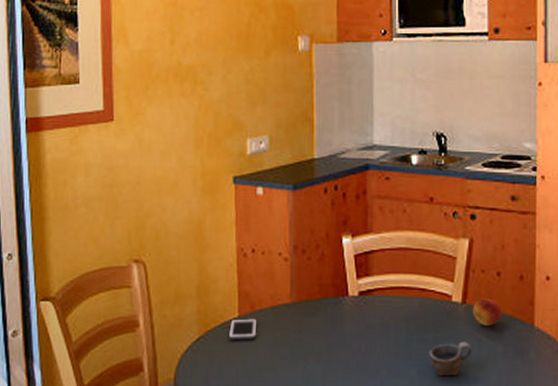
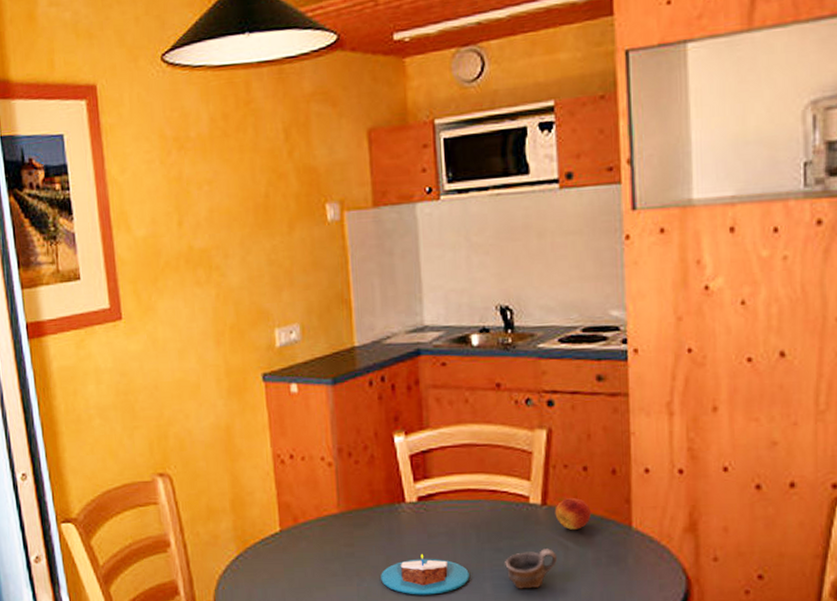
cell phone: present [228,318,257,341] -> none [270,531,303,558]
candle: none [323,342,399,379] -> present [381,554,469,595]

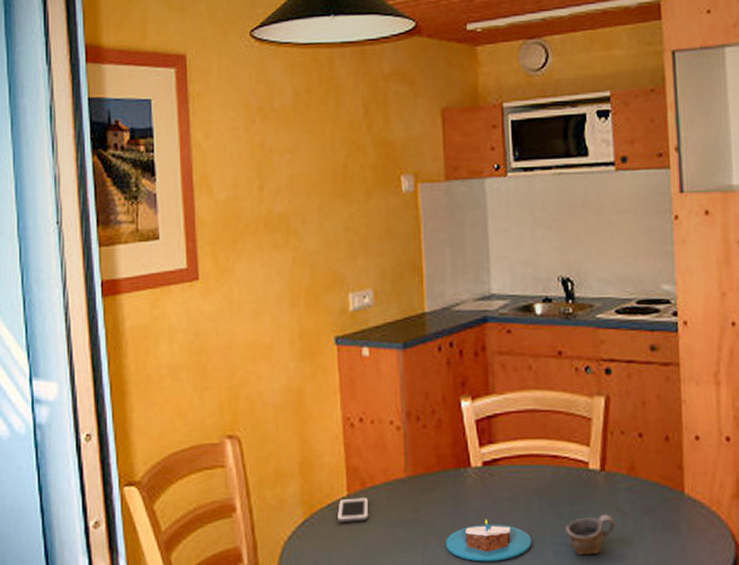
cell phone: none [270,531,303,558] -> present [336,496,369,524]
fruit: present [554,497,591,530] -> none [612,463,646,495]

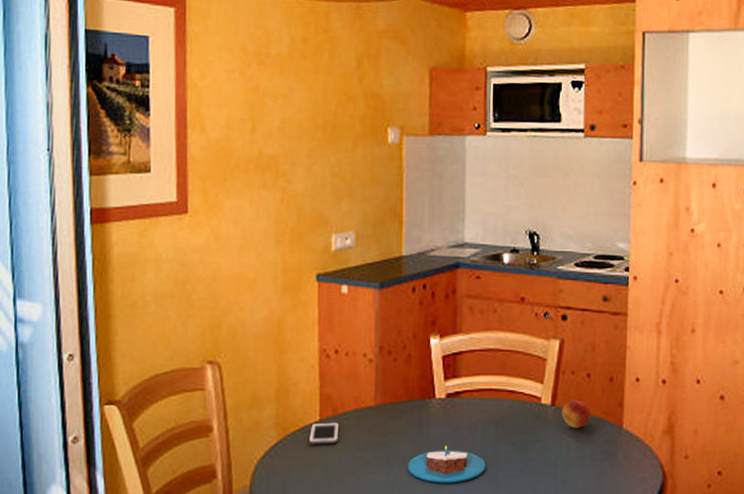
cup: present [566,514,615,555] -> none [517,444,560,480]
fruit: none [612,463,646,495] -> present [561,399,591,428]

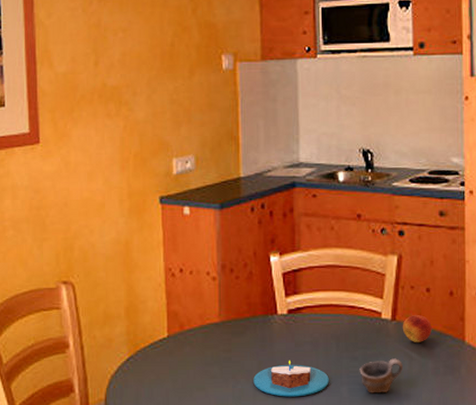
cell phone: present [308,421,340,446] -> none [158,337,187,361]
cup: none [517,444,560,480] -> present [359,358,403,393]

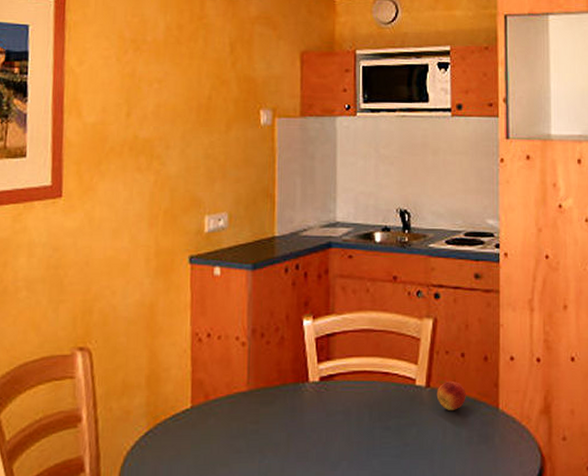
candle: present [253,361,329,397] -> none [281,432,361,472]
cup: present [359,358,403,393] -> none [392,428,436,466]

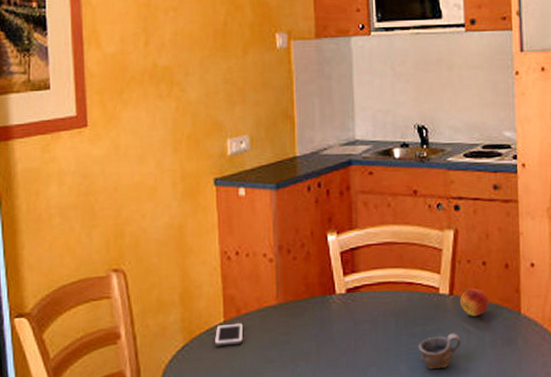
cell phone: none [179,408,211,435] -> present [214,322,244,347]
cup: none [392,428,436,466] -> present [419,333,461,370]

